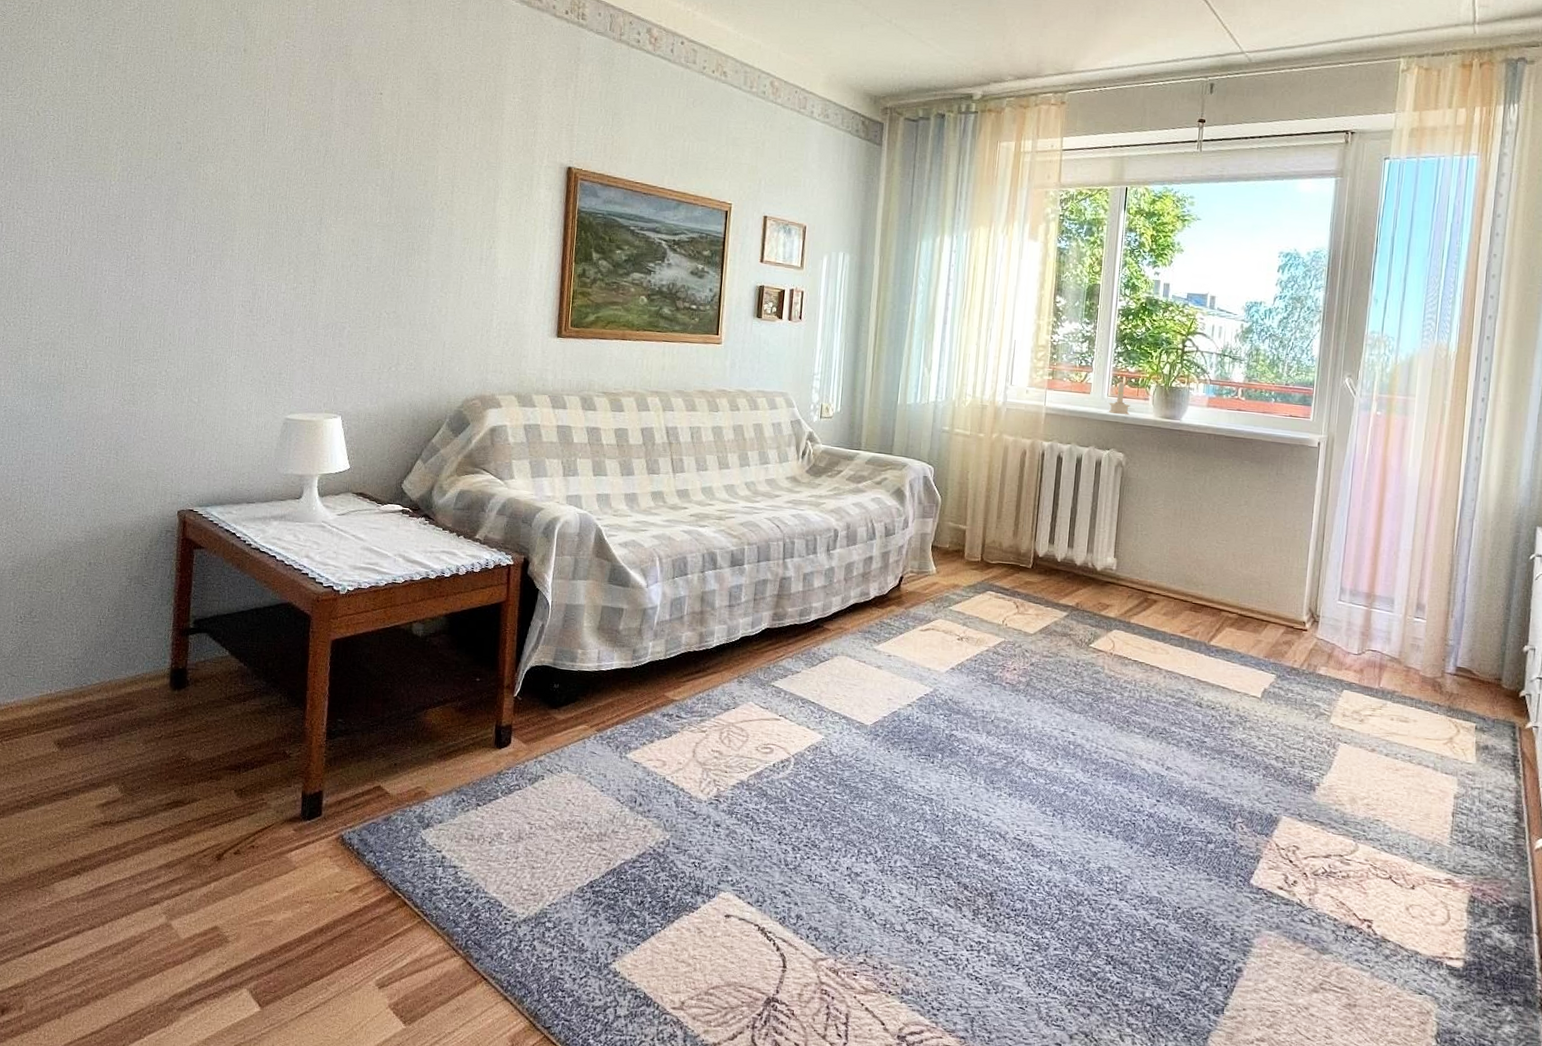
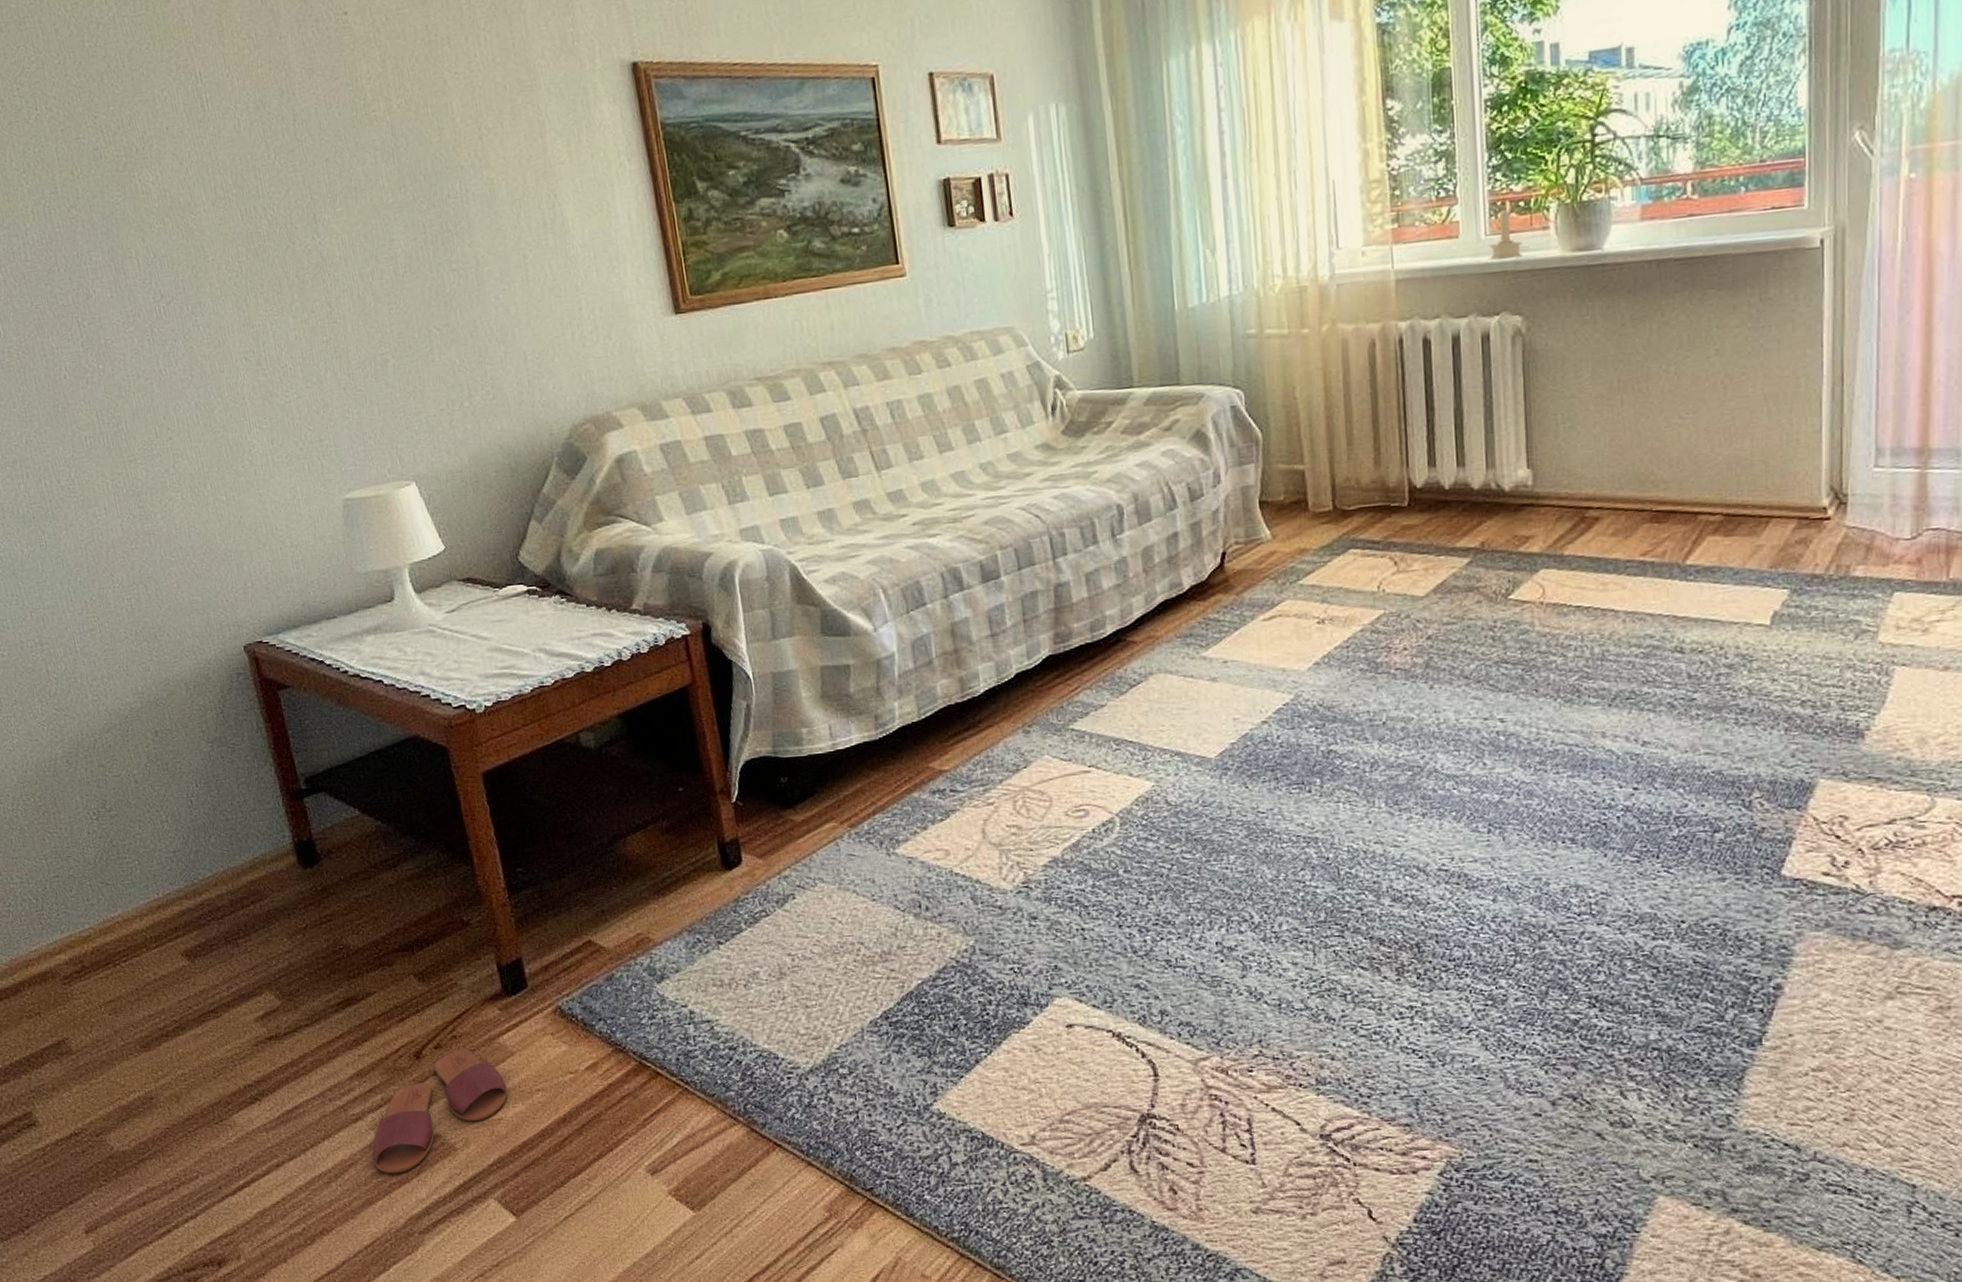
slippers: none [158,857,283,955] -> present [372,1048,508,1174]

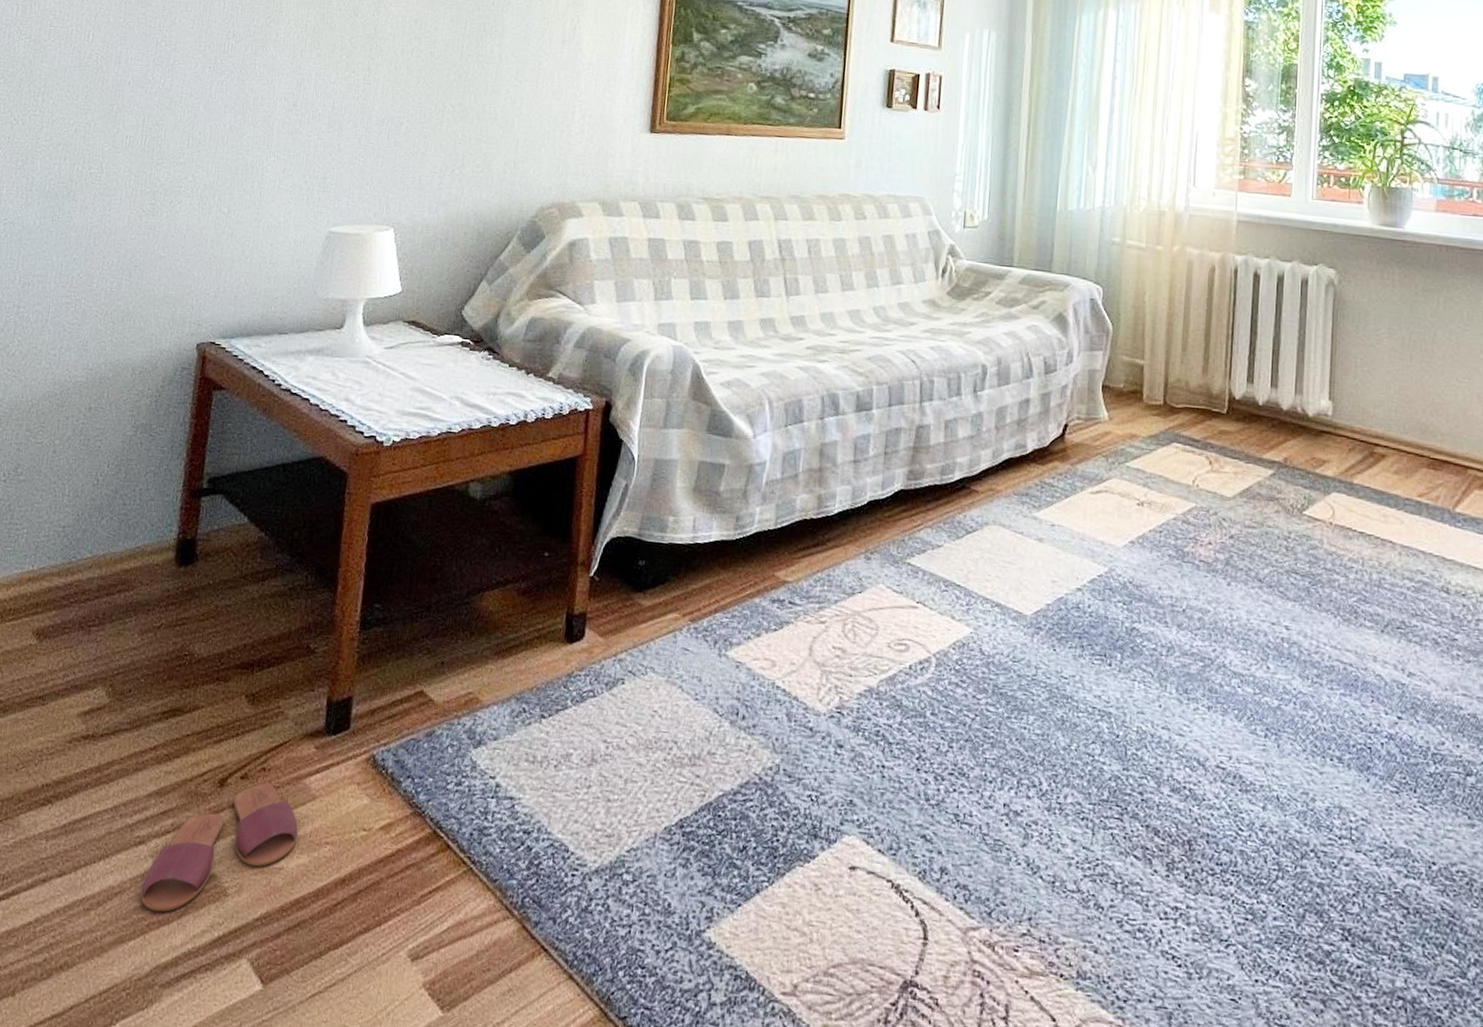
candle: present [1489,207,1523,260] -> none [1314,179,1341,222]

